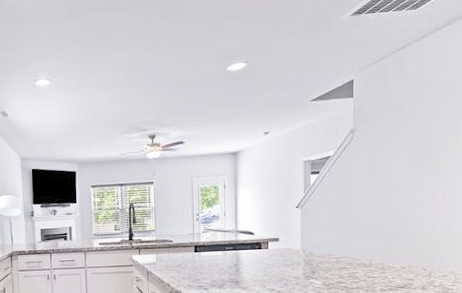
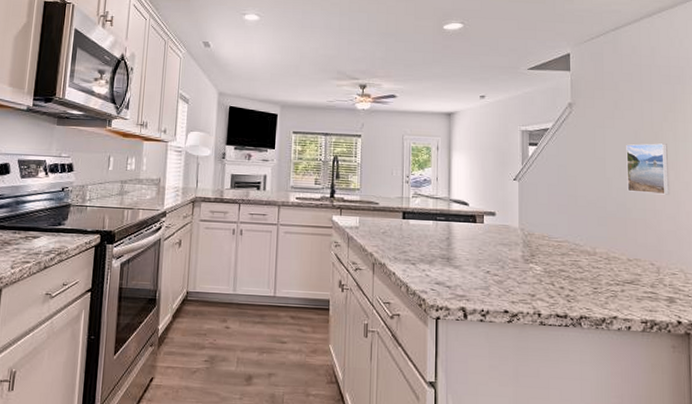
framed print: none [405,158,447,207] -> present [626,143,670,195]

